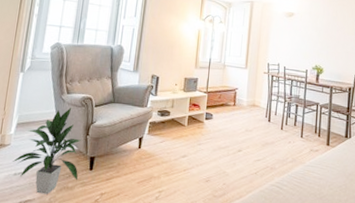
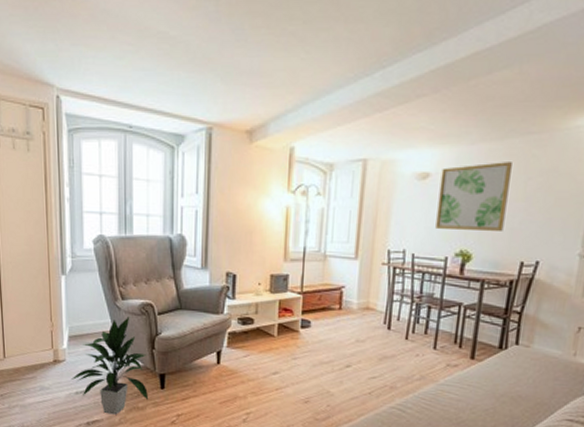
wall art: none [299,9,344,54] -> present [436,162,512,231]

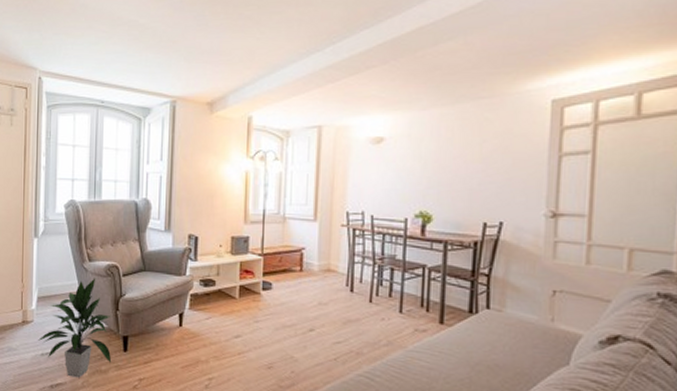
wall art: present [436,162,512,231] -> none [393,125,465,192]

